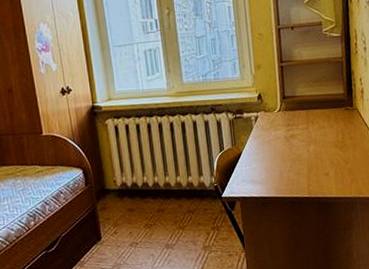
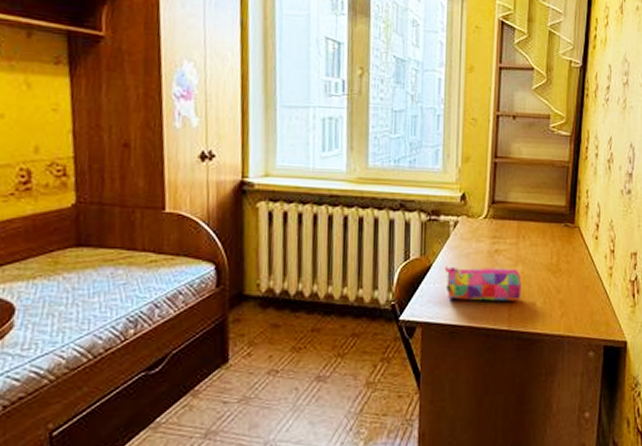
pencil case: none [252,147,316,178] -> present [444,266,522,301]

